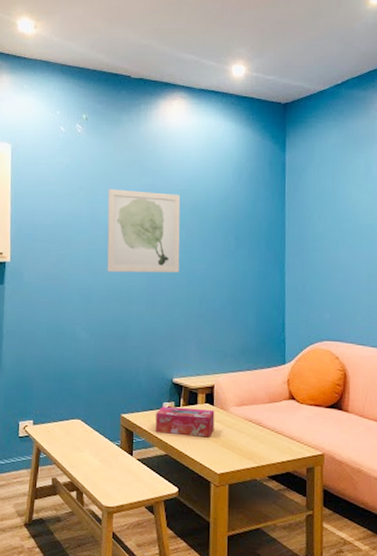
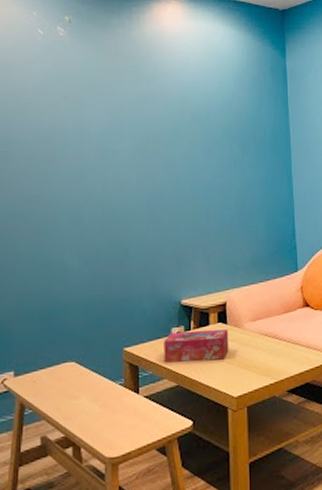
wall art: present [107,189,181,273] -> none [98,98,183,190]

